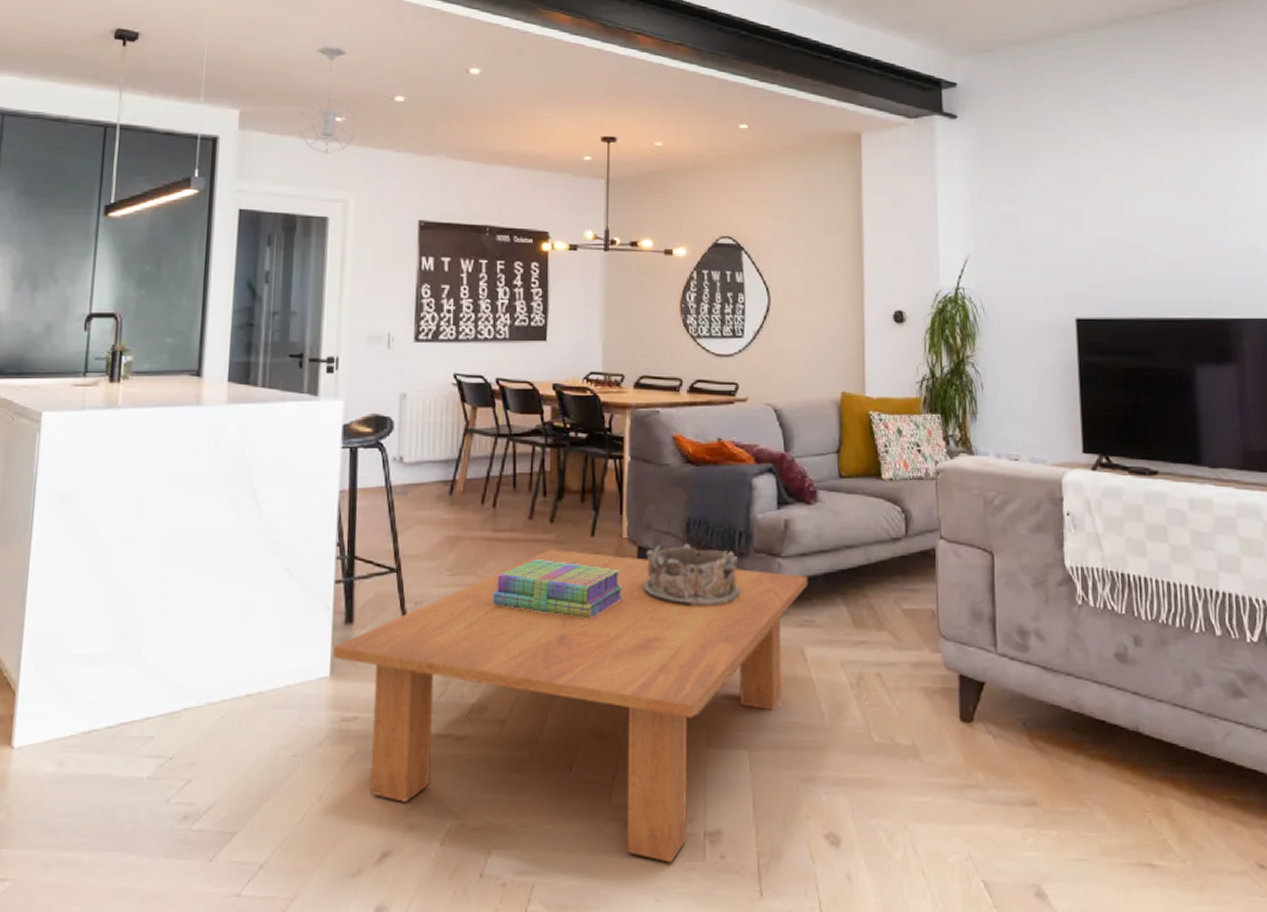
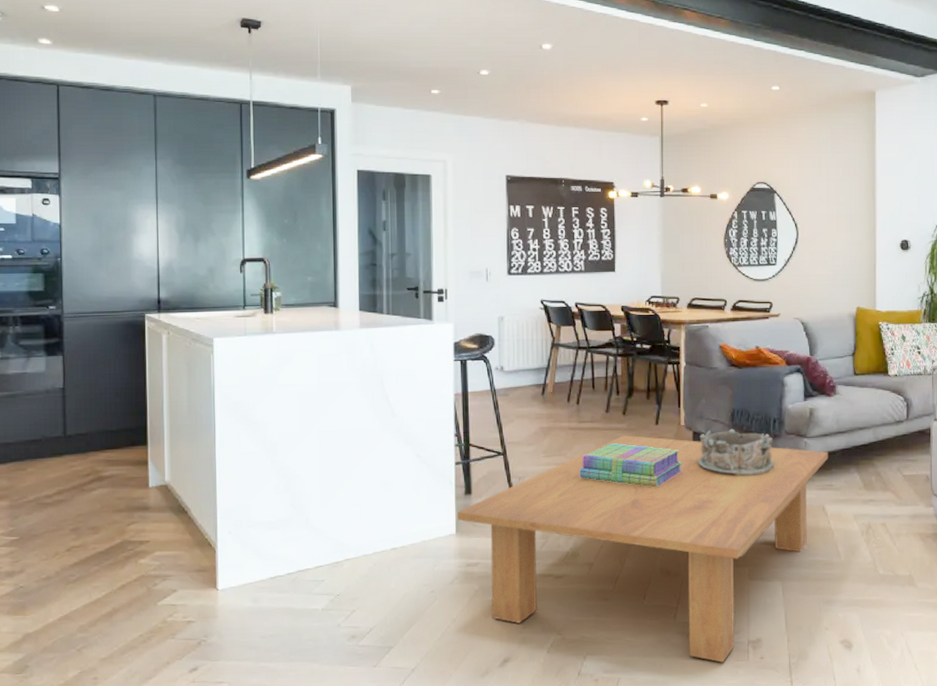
pendant light: present [298,45,357,154] -> none [401,28,450,122]

